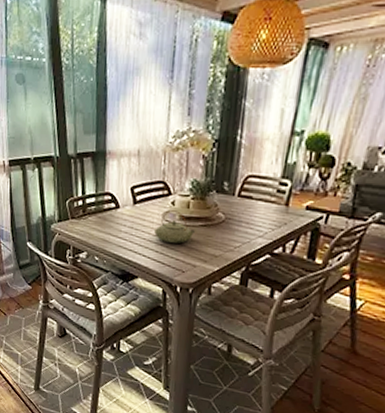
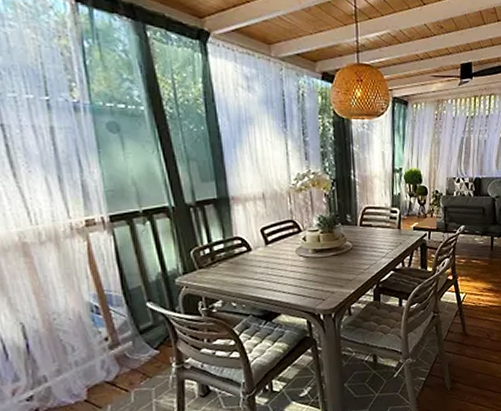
teapot: present [154,210,195,243] -> none [291,245,328,276]

